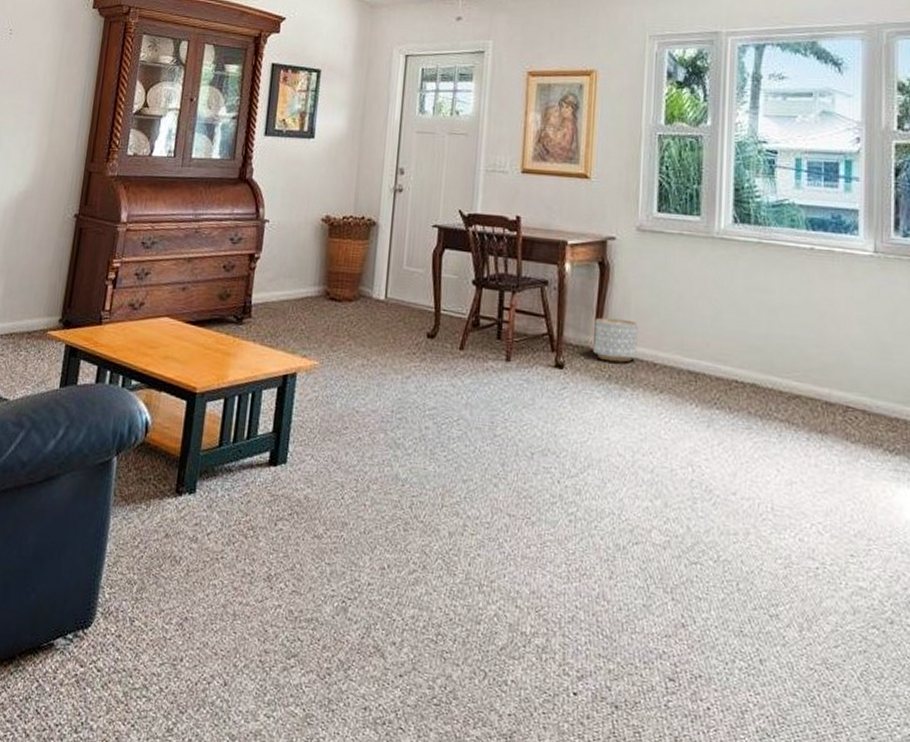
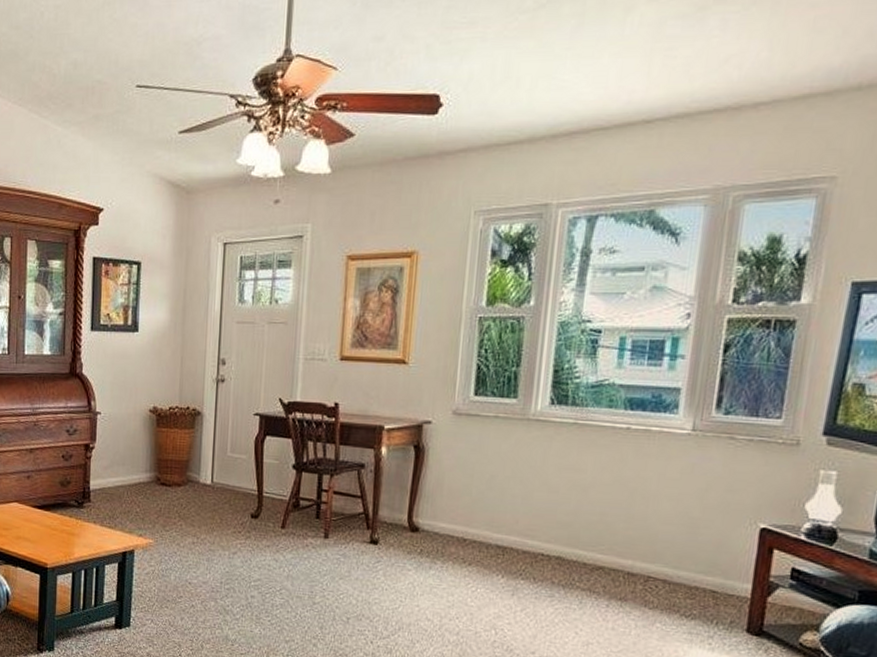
planter: present [593,317,638,363] -> none [406,497,450,539]

